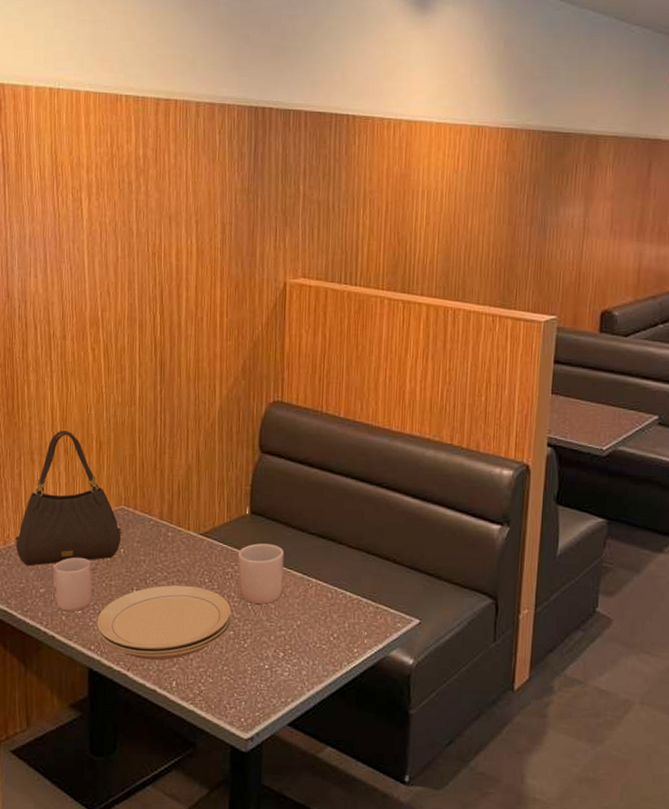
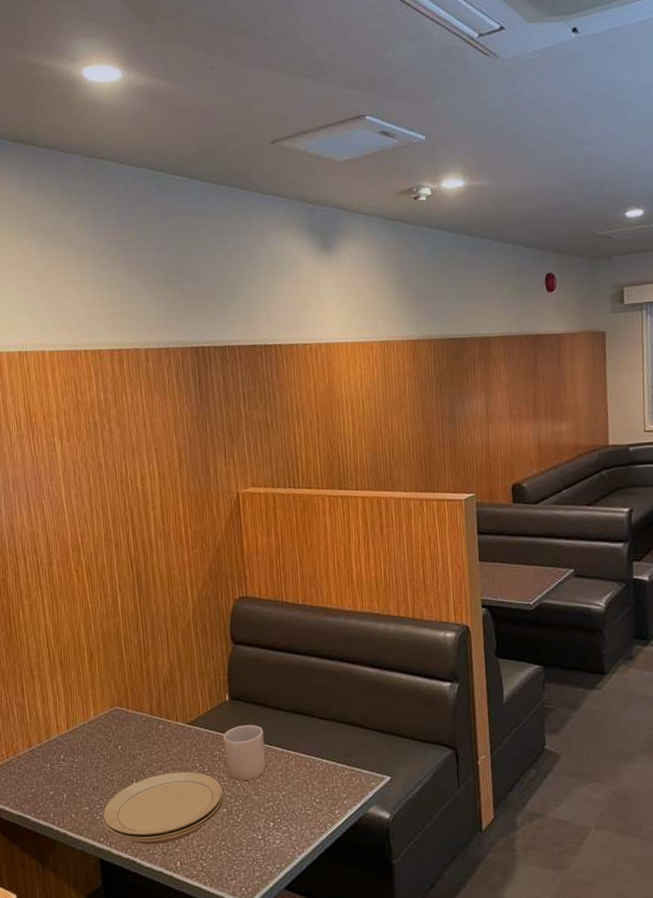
handbag: present [14,429,123,566] -> none [23,645,119,772]
cup: present [53,557,93,612] -> none [59,758,98,810]

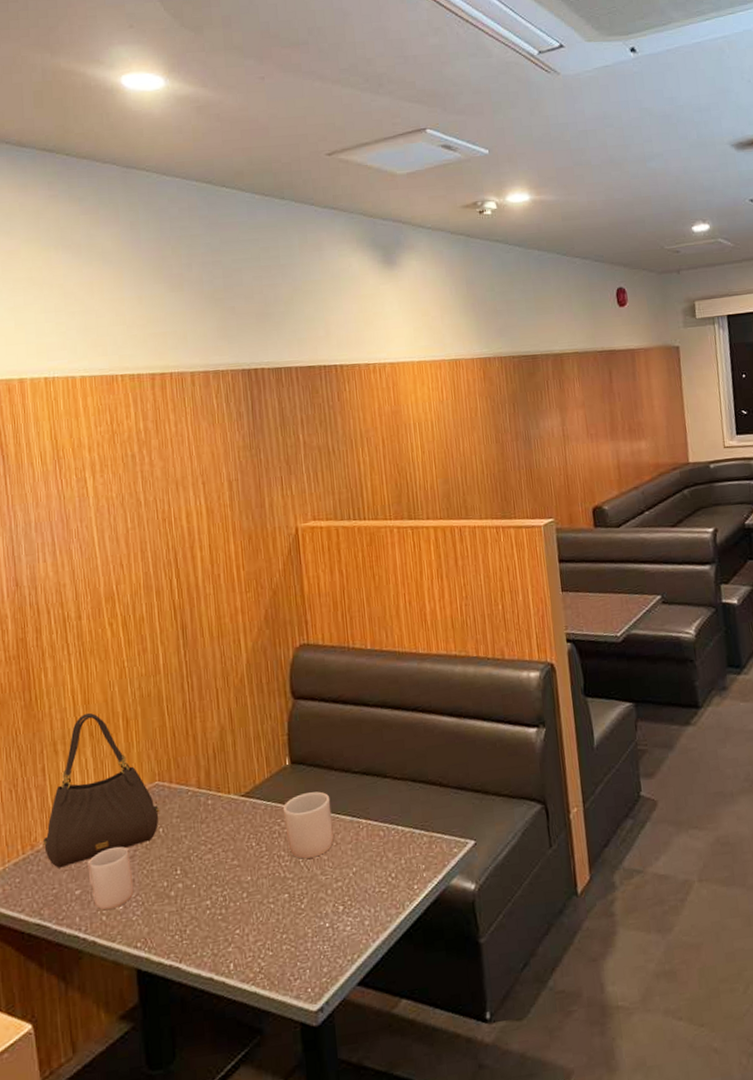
handbag: none [23,645,119,772] -> present [42,712,160,868]
cup: none [59,758,98,810] -> present [87,846,134,911]
plate: present [103,771,225,845] -> none [141,852,286,946]

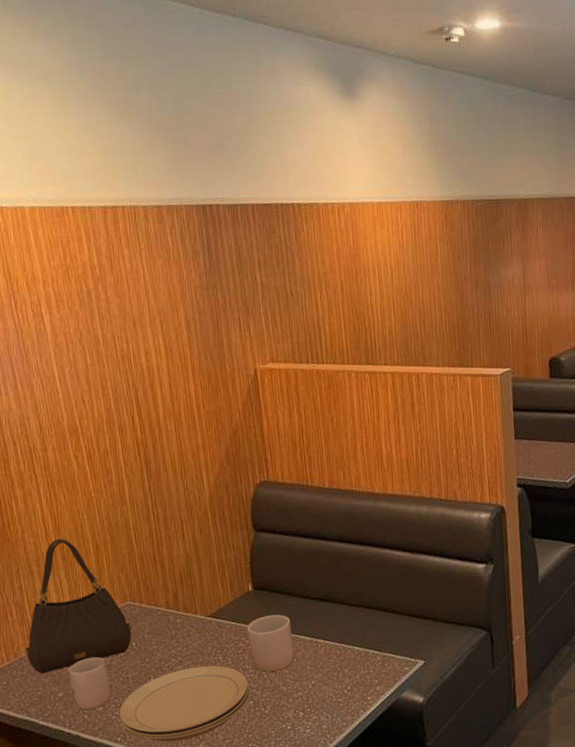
plate: none [141,852,286,946] -> present [119,665,251,742]

